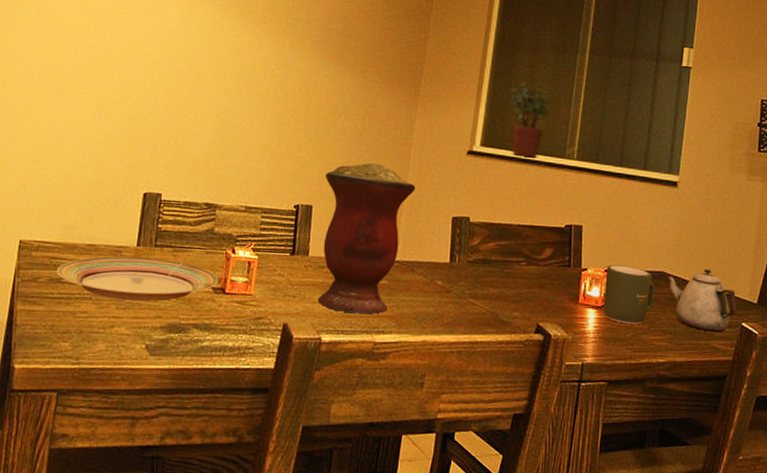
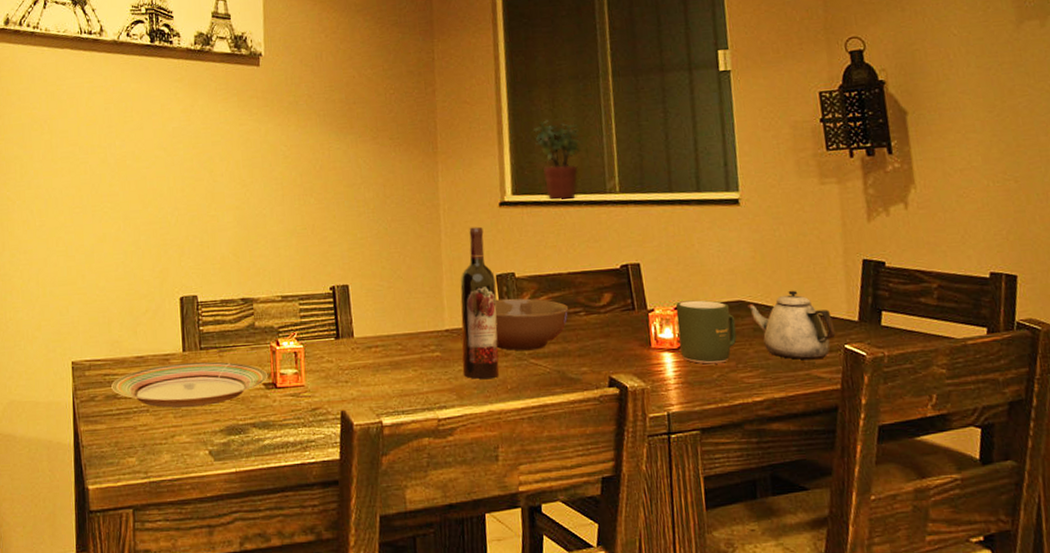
vase: present [317,163,416,315] -> none [355,230,452,392]
wine bottle: none [405,169,451,311] -> present [460,226,500,379]
bowl: none [441,239,513,291] -> present [495,298,569,351]

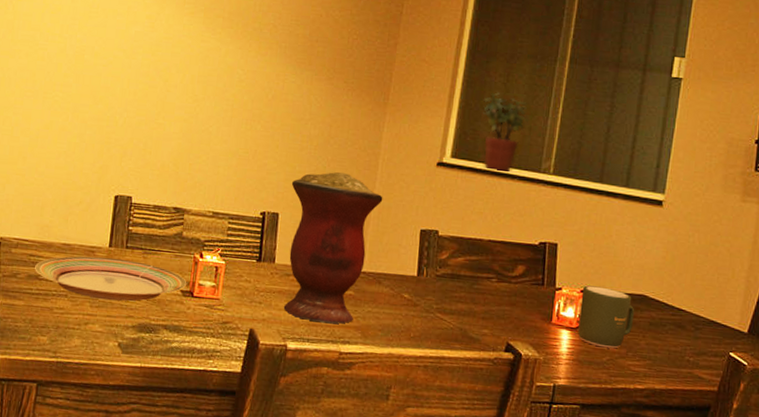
vase: none [355,230,452,392] -> present [283,172,383,324]
wine bottle: present [460,226,500,379] -> none [371,180,419,324]
bowl: present [495,298,569,351] -> none [408,252,483,306]
teapot: present [747,290,836,360] -> none [649,294,725,361]

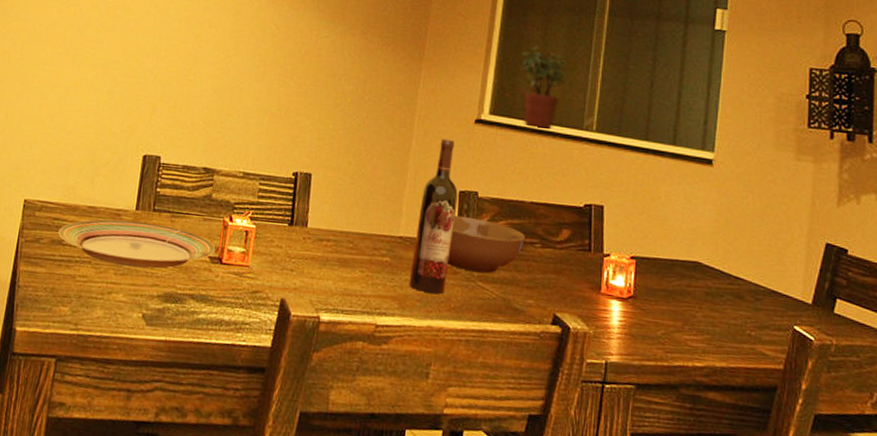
vase: present [283,172,383,324] -> none [316,130,420,294]
wine bottle: none [371,180,419,324] -> present [409,138,458,294]
bowl: none [408,252,483,306] -> present [447,215,526,274]
mug: present [577,285,635,349] -> none [628,251,689,322]

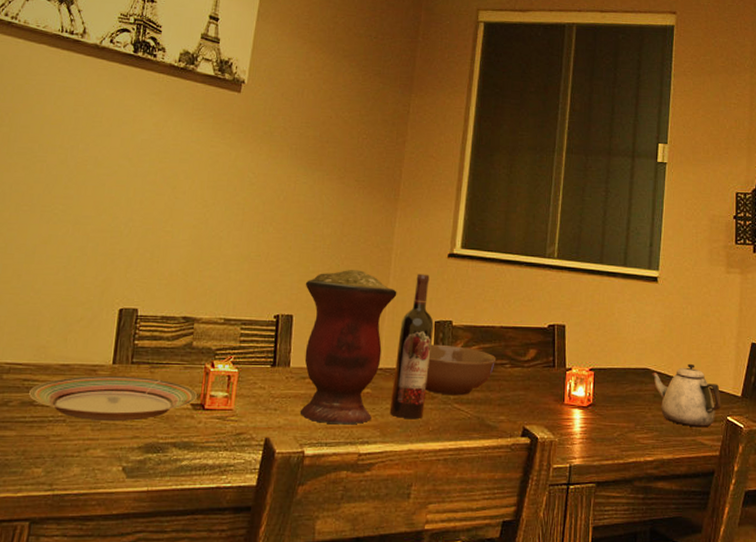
vase: none [316,130,420,294] -> present [299,269,397,425]
potted plant: present [521,46,568,130] -> none [489,183,532,260]
teapot: none [704,260,787,336] -> present [652,363,721,428]

